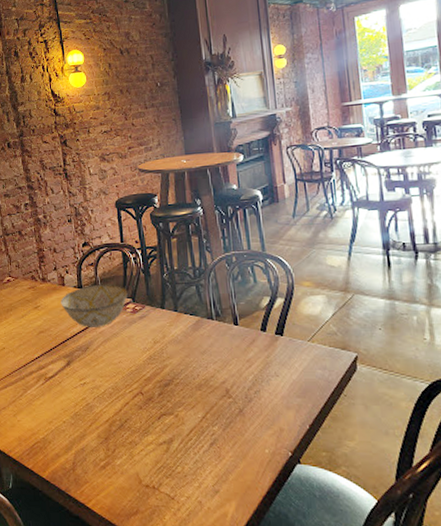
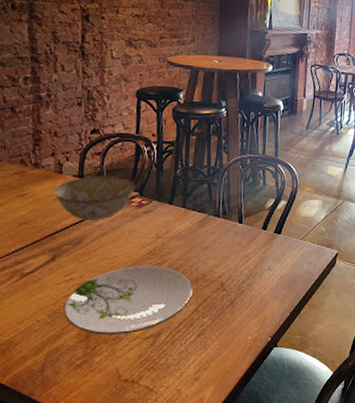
plate: none [82,371,198,439] -> present [63,266,193,335]

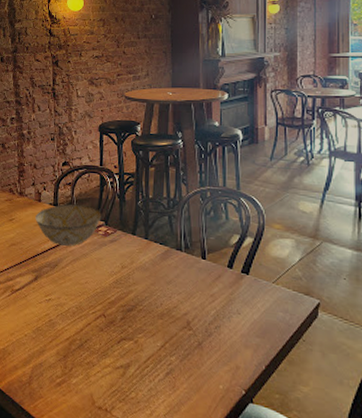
plate: present [63,266,193,335] -> none [45,293,159,360]

